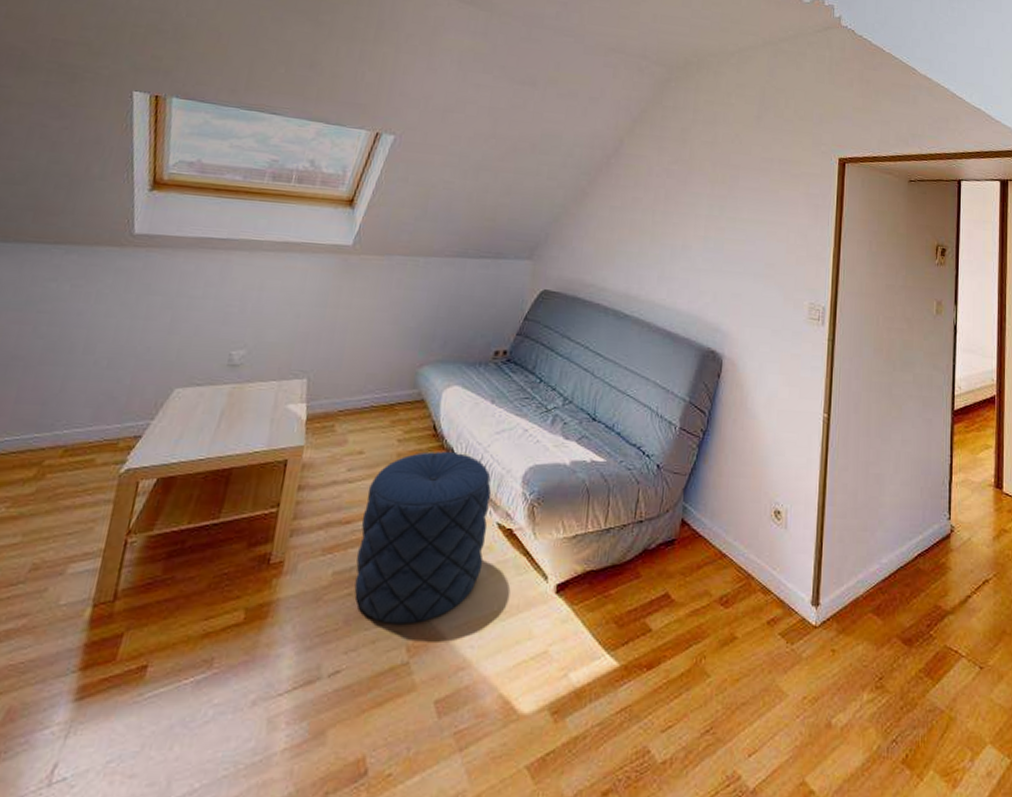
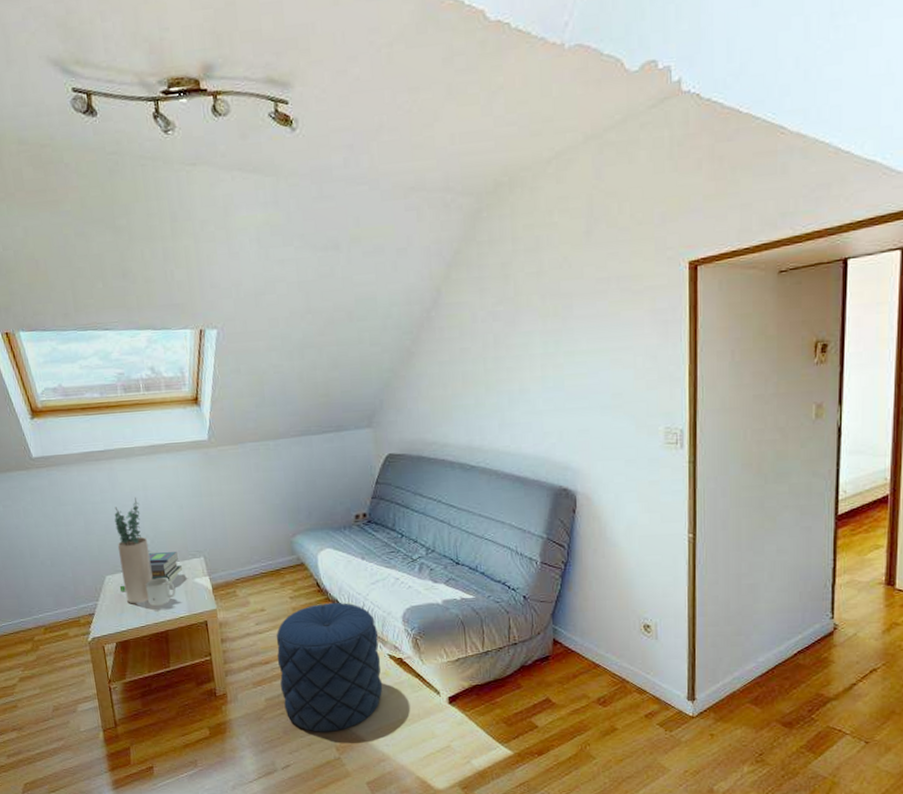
books: none [186,366,278,411] -> present [119,552,183,591]
vase: none [190,298,248,429] -> present [114,498,153,604]
mug: none [219,398,261,434] -> present [145,578,176,606]

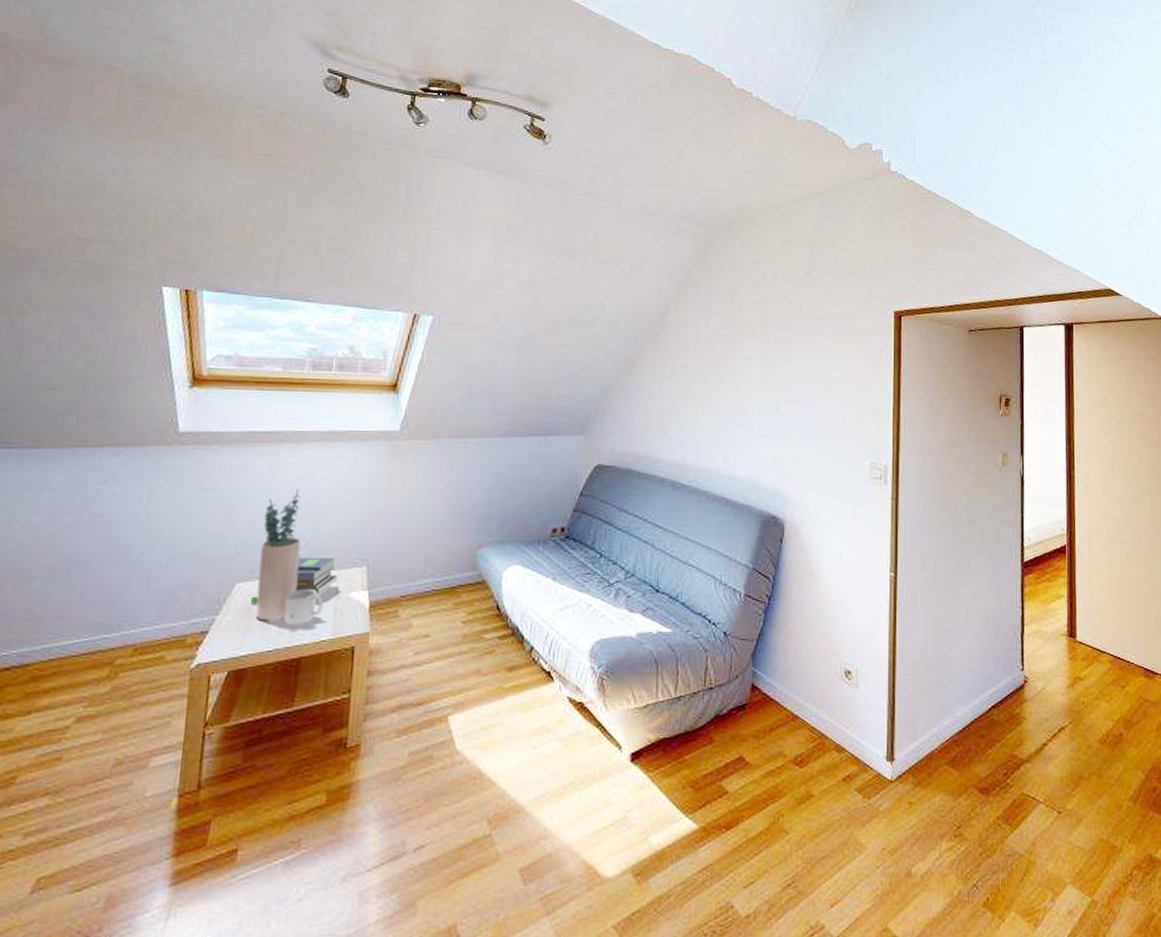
pouf: present [276,602,383,732] -> none [430,630,560,799]

